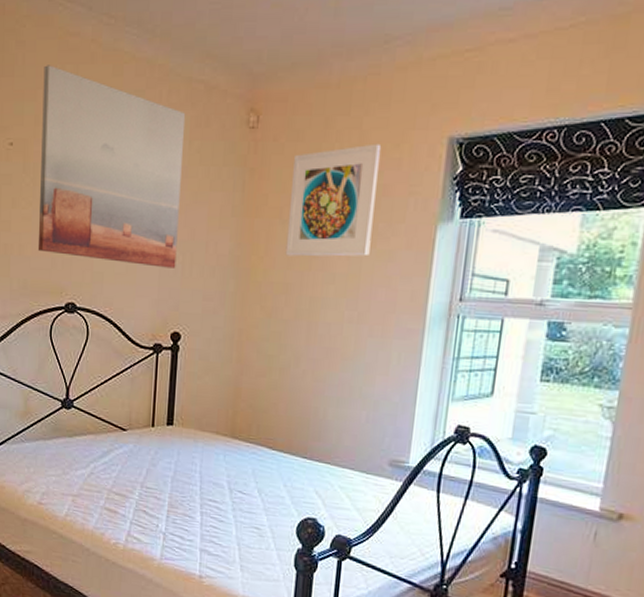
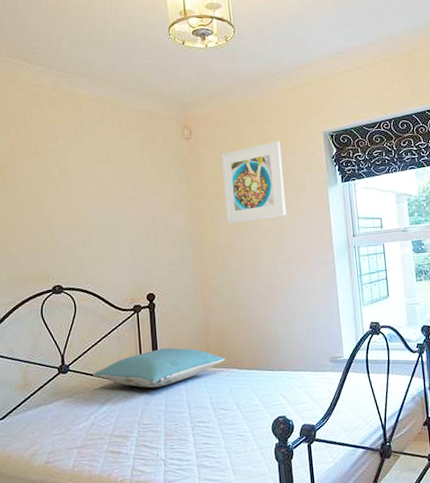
wall art: present [37,65,186,268] -> none [14,108,143,249]
pillow: none [98,403,253,449] -> present [93,348,225,388]

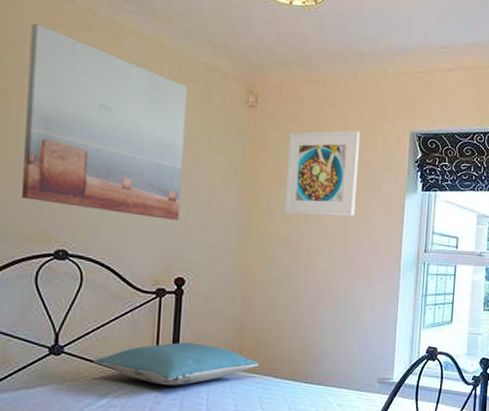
wall art: none [14,108,143,249] -> present [21,23,188,220]

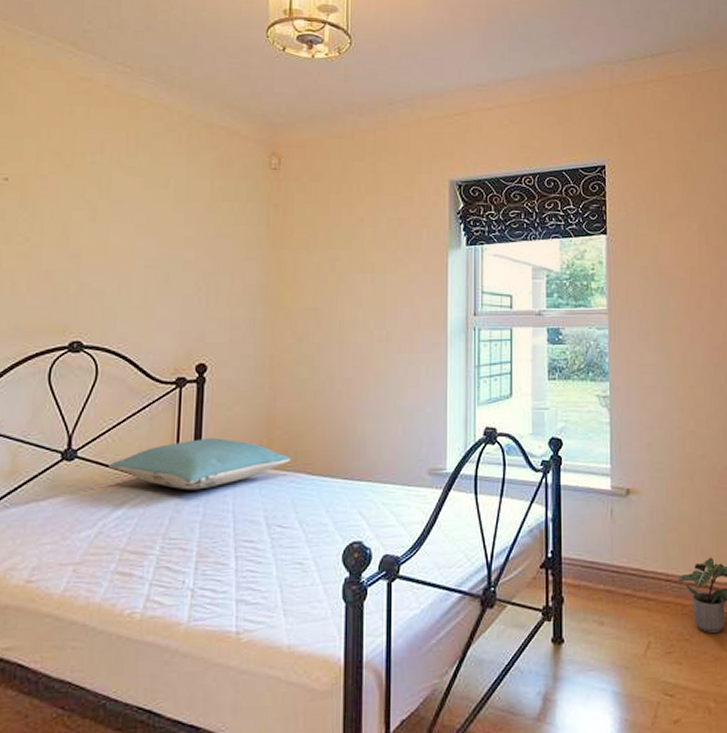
wall art: present [21,23,188,220] -> none [35,105,207,300]
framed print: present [284,130,361,216] -> none [313,184,394,283]

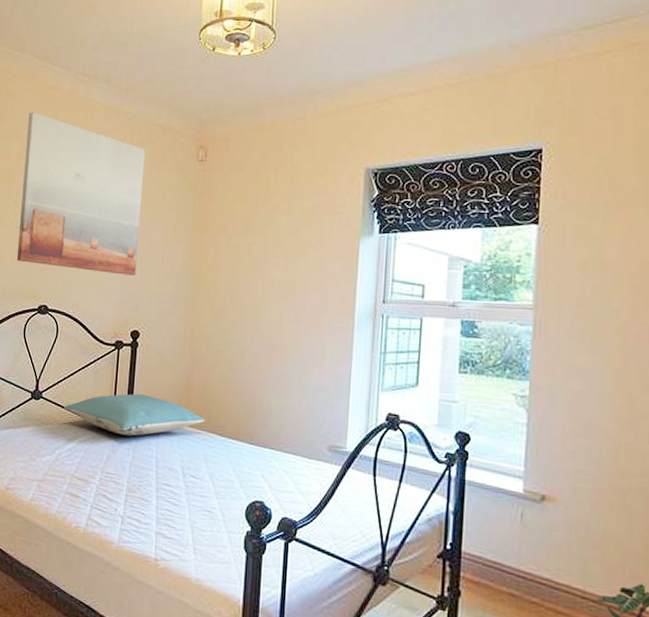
wall art: none [35,105,207,300] -> present [16,112,146,276]

